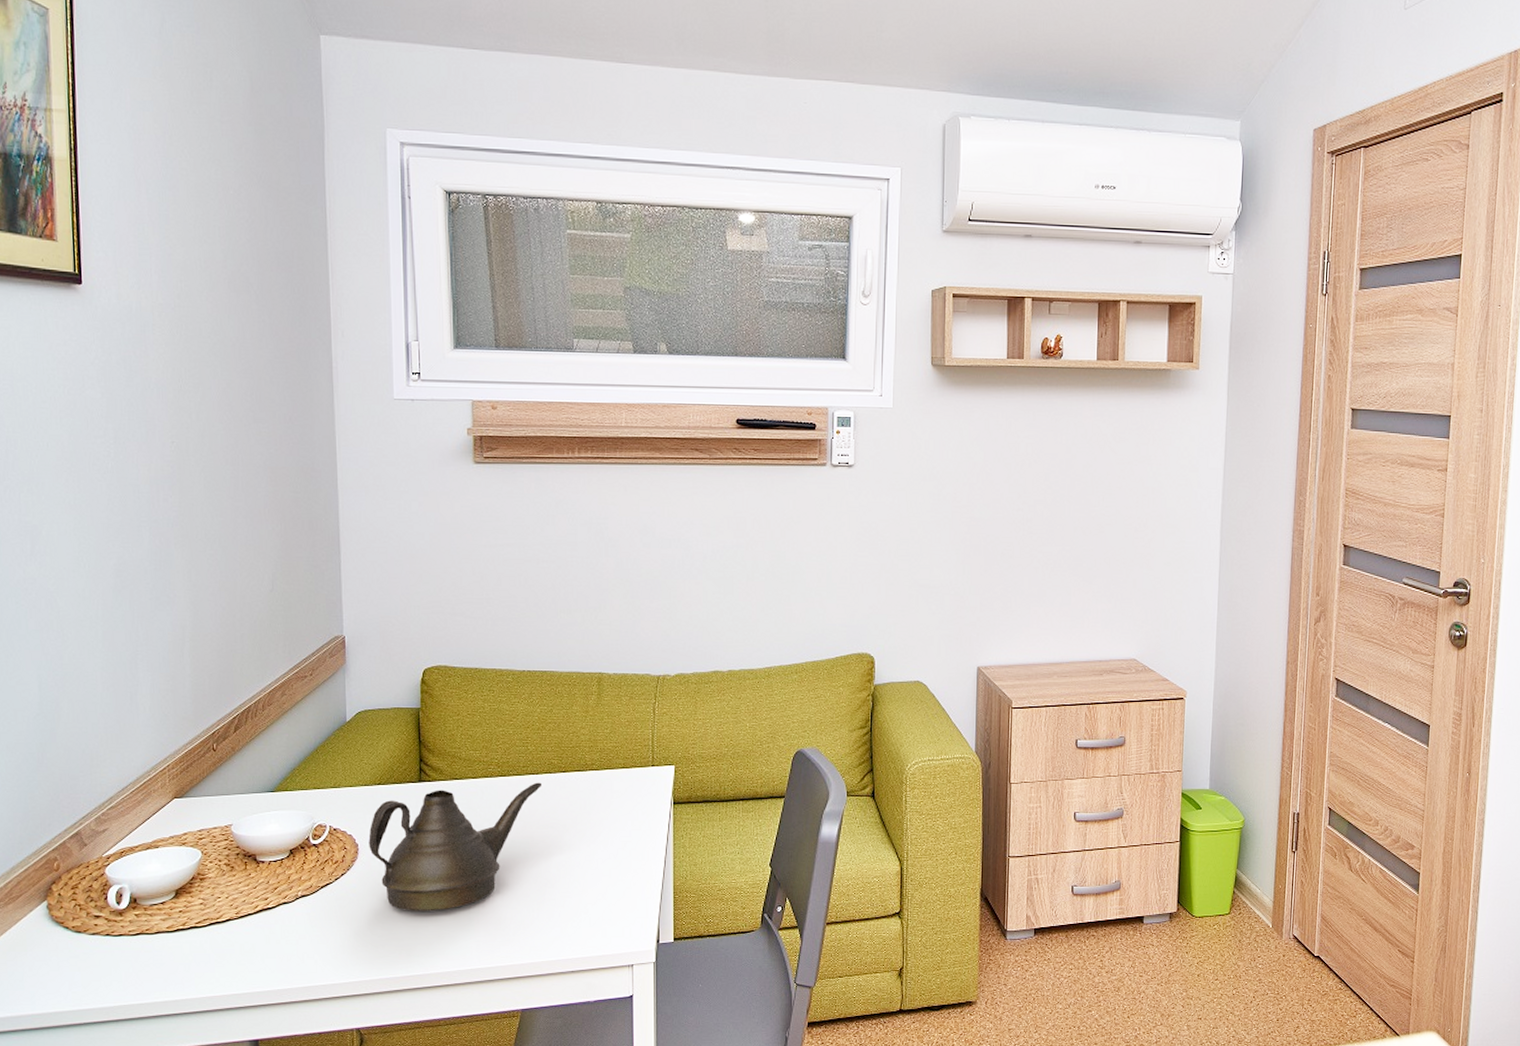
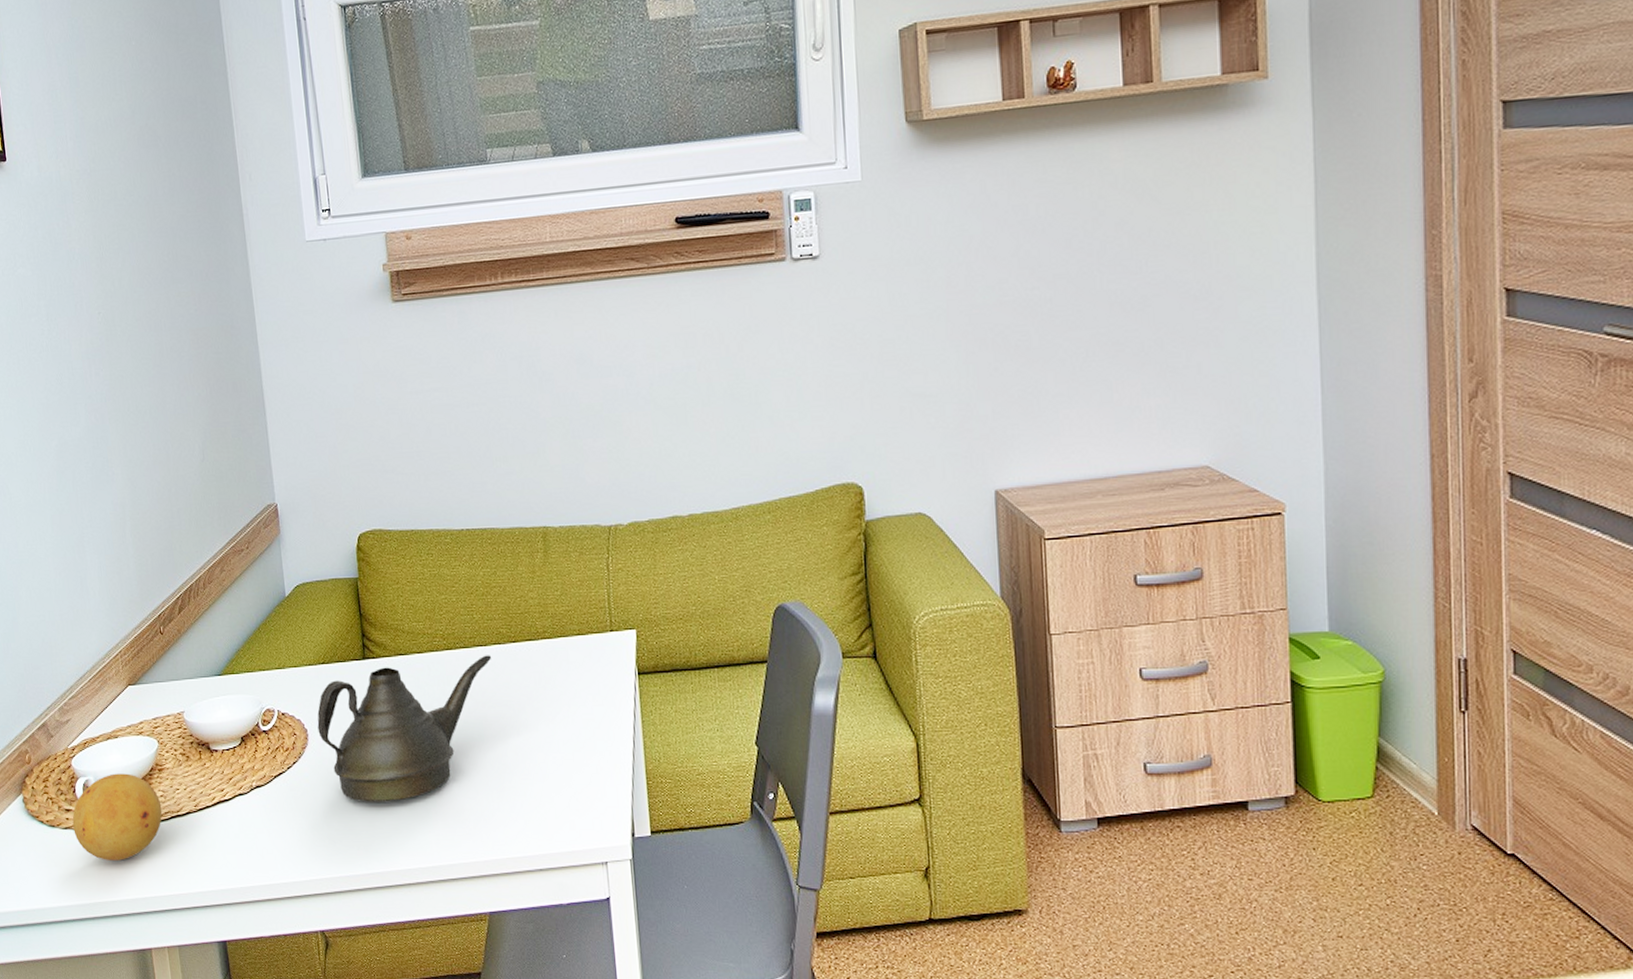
fruit: none [101,882,201,965] -> present [72,773,163,861]

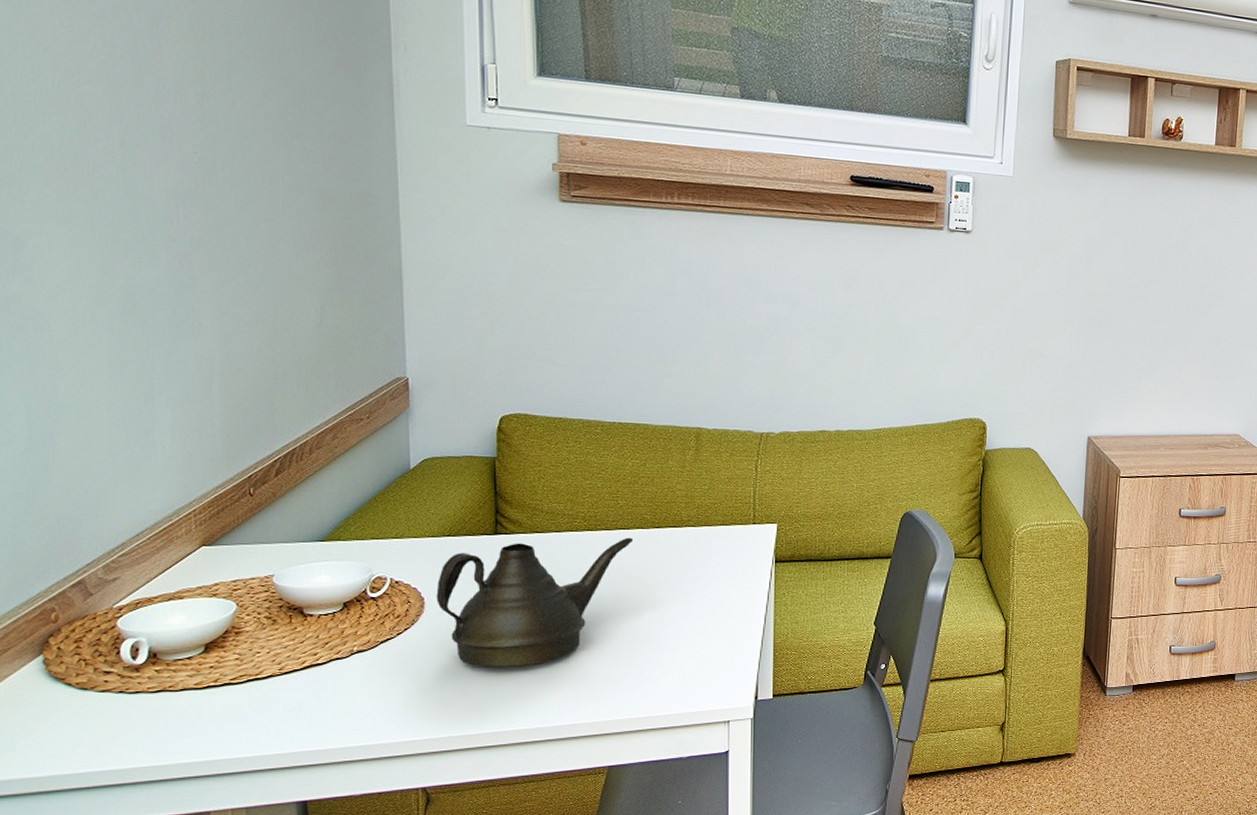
fruit: present [72,773,163,861] -> none [113,635,237,724]

